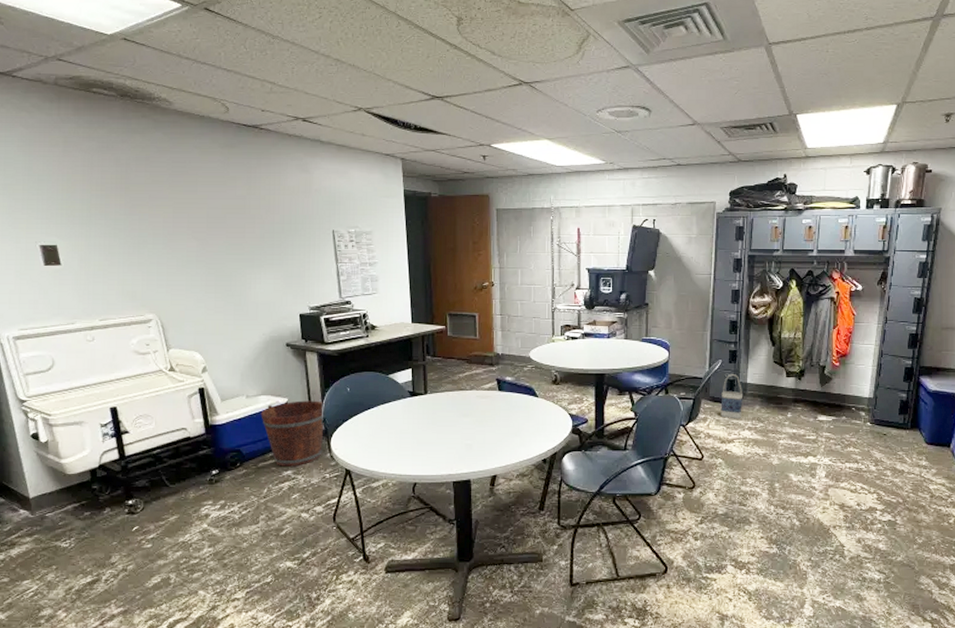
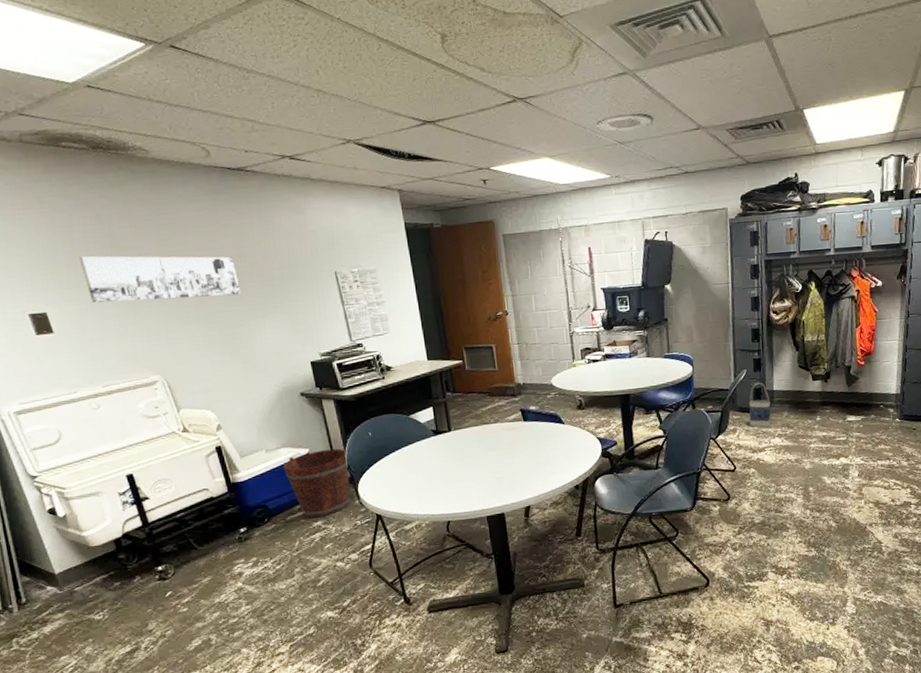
wall art: none [94,195,242,244] -> present [79,255,241,303]

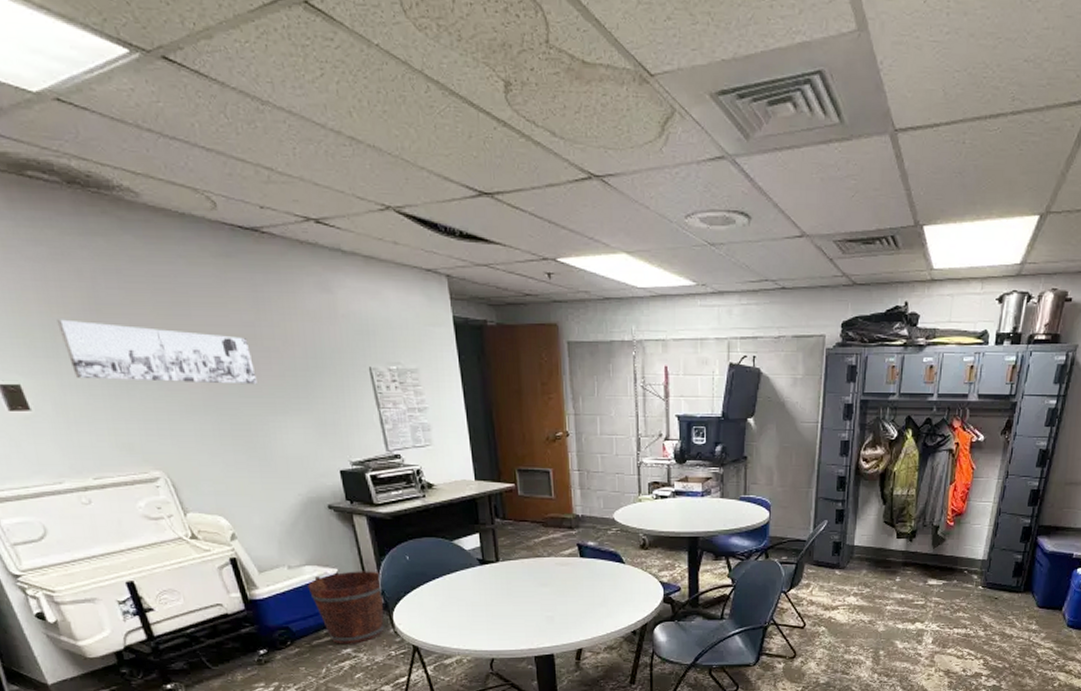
bag: present [749,383,771,428] -> none [825,536,849,585]

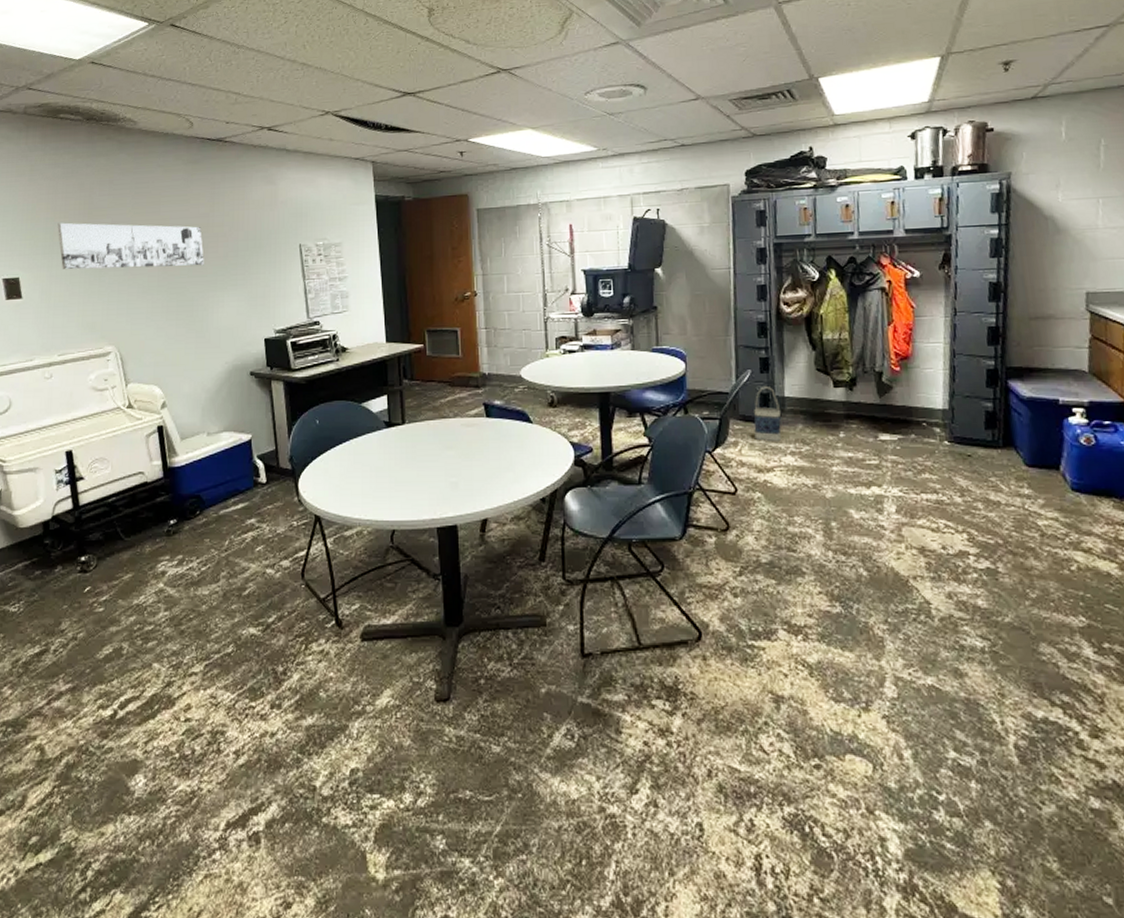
bucket: present [307,571,385,644] -> none [222,436,291,514]
bag: none [825,536,849,585] -> present [753,387,782,442]

